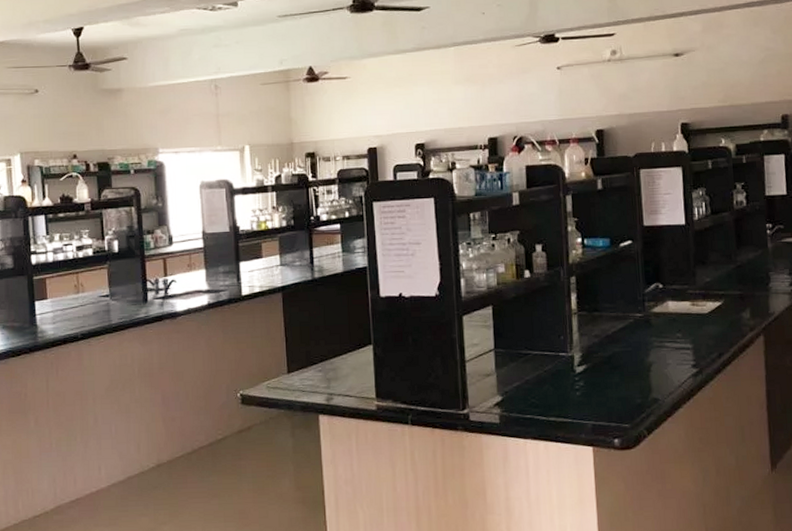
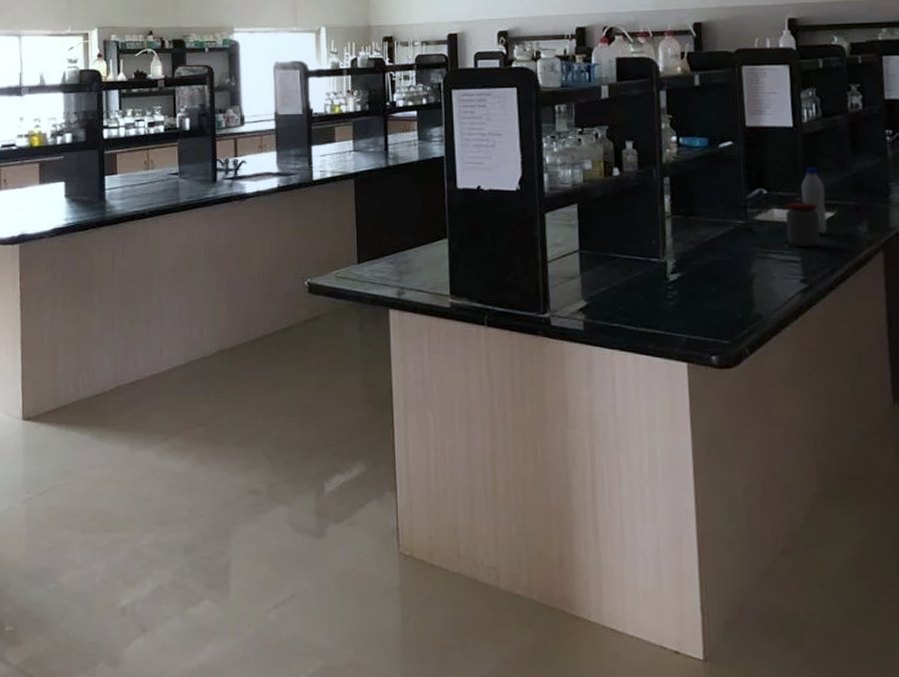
jar: none [679,294,710,335] -> present [786,202,821,247]
water bottle: none [693,262,715,322] -> present [801,168,827,234]

